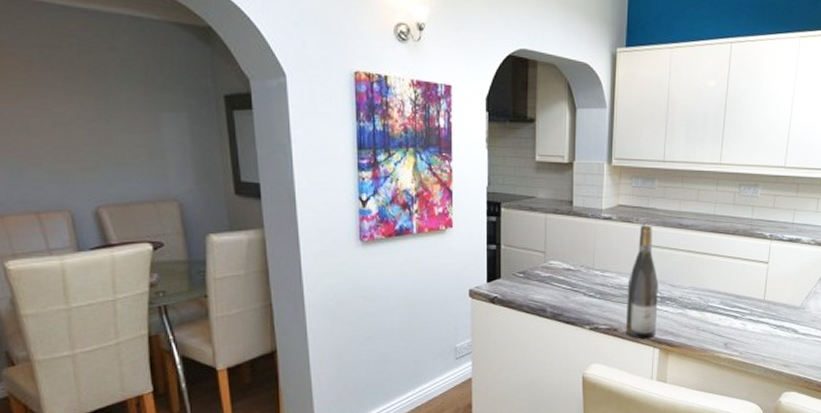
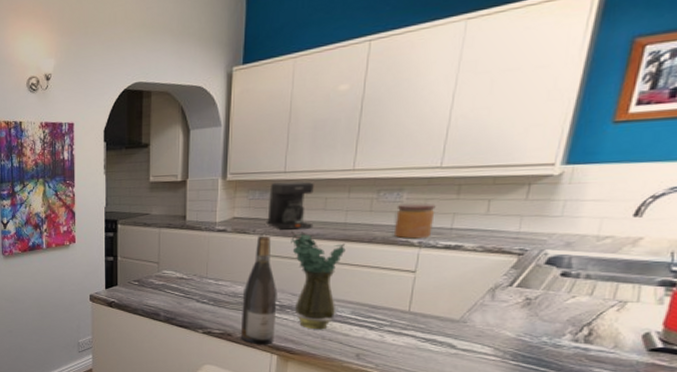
coffee maker: none [647,170,689,220] -> present [265,181,314,230]
vase: none [670,221,715,321] -> present [291,231,346,330]
jar: none [751,199,782,232] -> present [393,203,436,239]

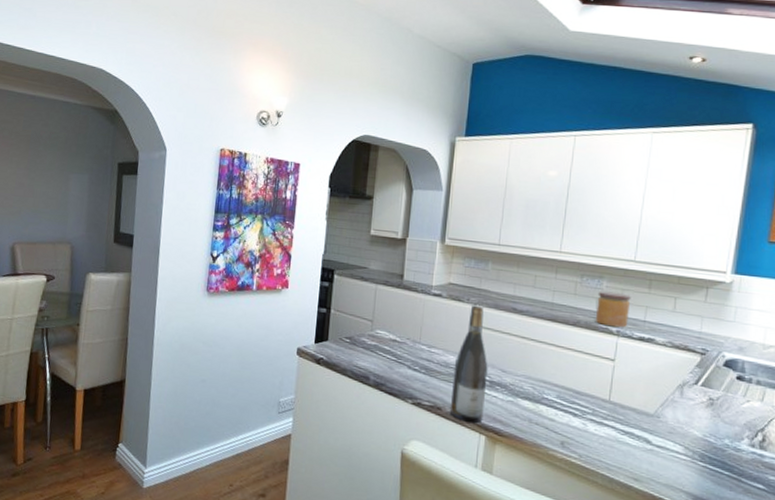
coffee maker: present [265,181,314,230] -> none [479,253,525,305]
vase: present [291,231,346,330] -> none [502,304,553,412]

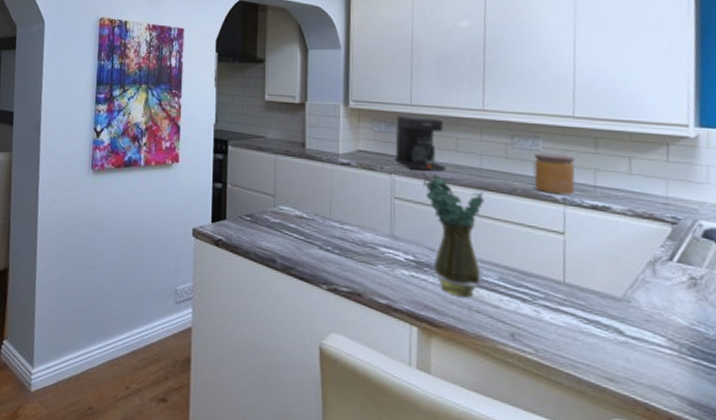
wine bottle: present [449,305,488,423] -> none [372,174,413,311]
coffee maker: none [479,253,525,305] -> present [394,114,447,172]
vase: none [502,304,553,412] -> present [423,172,484,298]

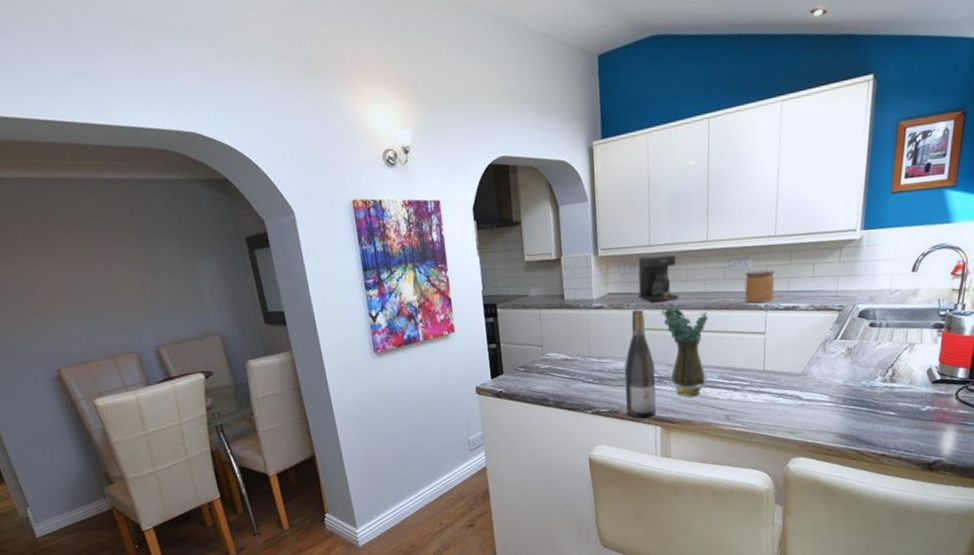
wine bottle: none [372,174,413,311] -> present [624,309,657,418]

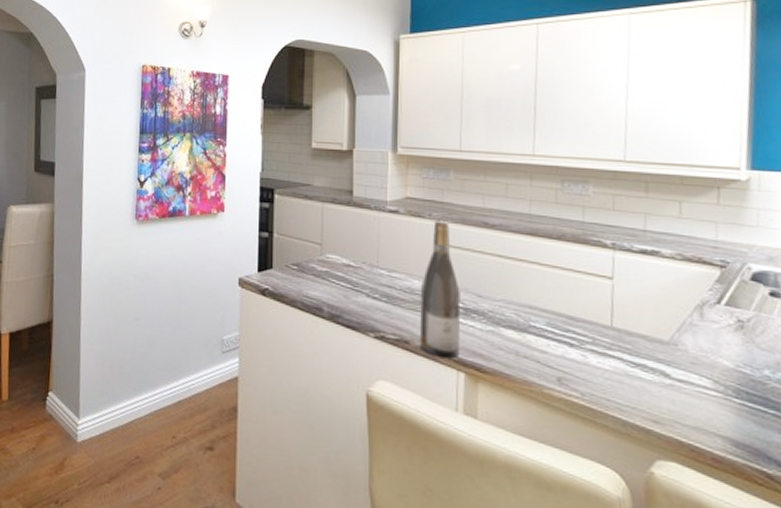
coffee maker: present [637,254,679,303] -> none [442,160,496,218]
vase: present [661,303,708,397] -> none [471,218,533,343]
jar: present [744,269,775,303] -> none [583,197,625,240]

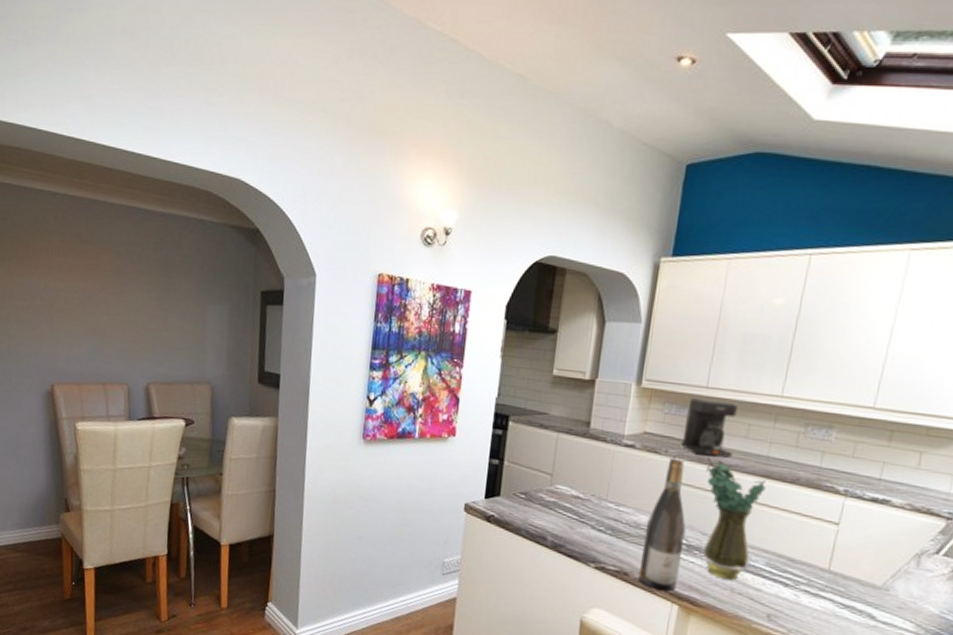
coffee maker: none [442,160,496,218] -> present [680,397,738,458]
vase: none [471,218,533,343] -> present [703,457,767,580]

